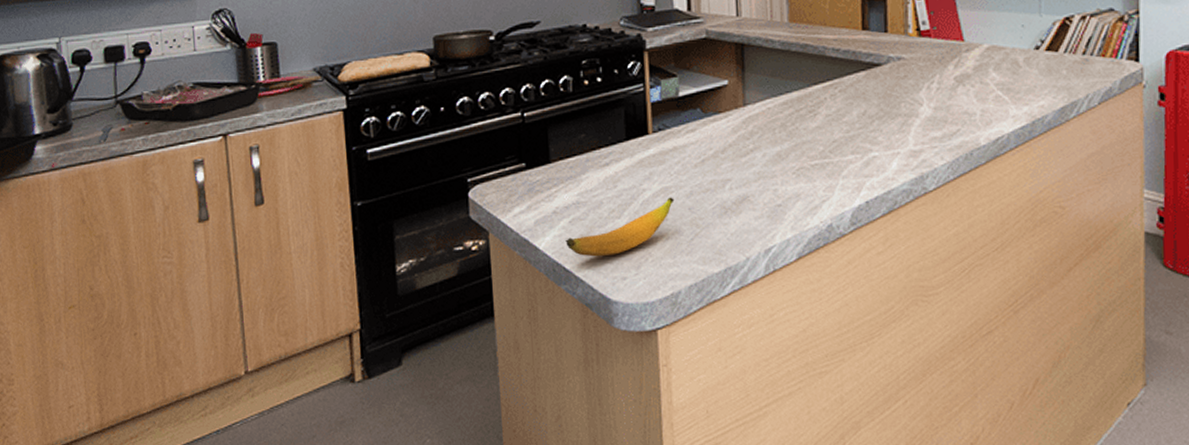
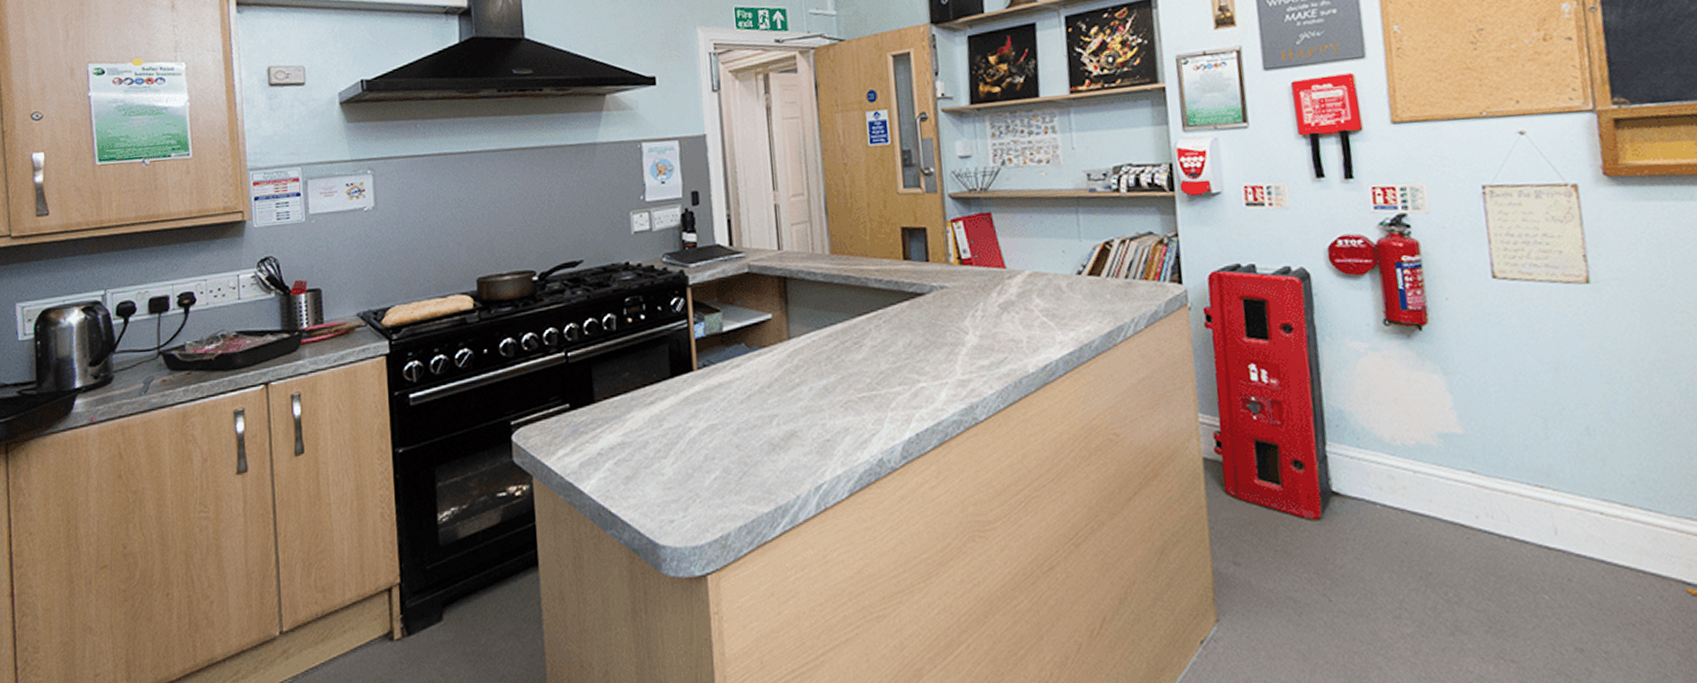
banana: present [565,197,675,257] -> none [611,434,721,500]

